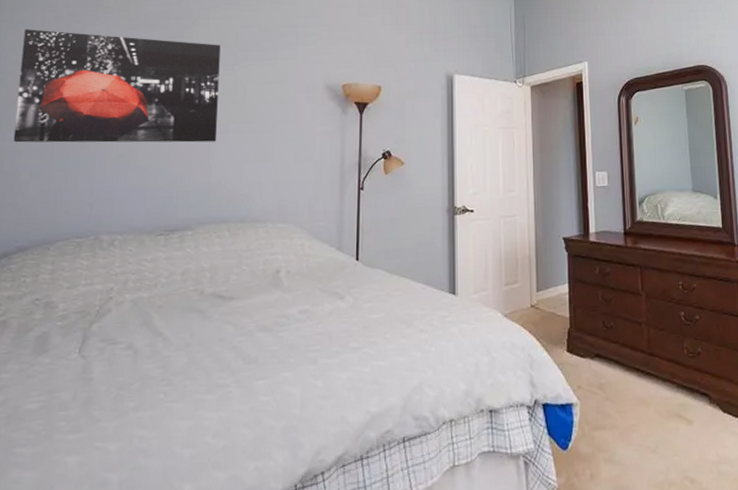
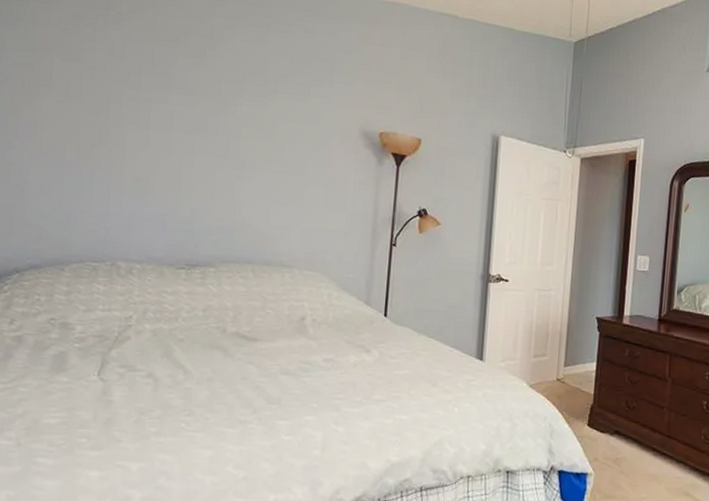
wall art: present [13,29,221,143] -> none [19,27,248,178]

